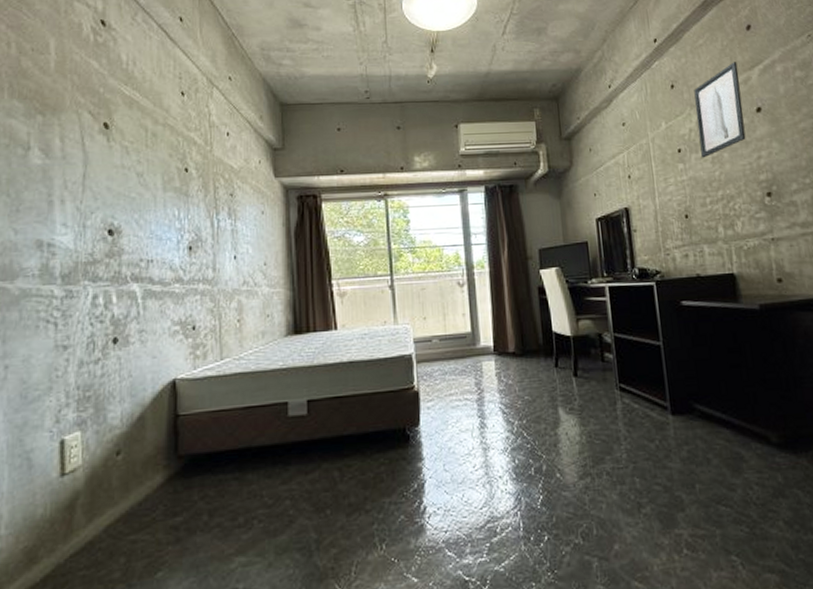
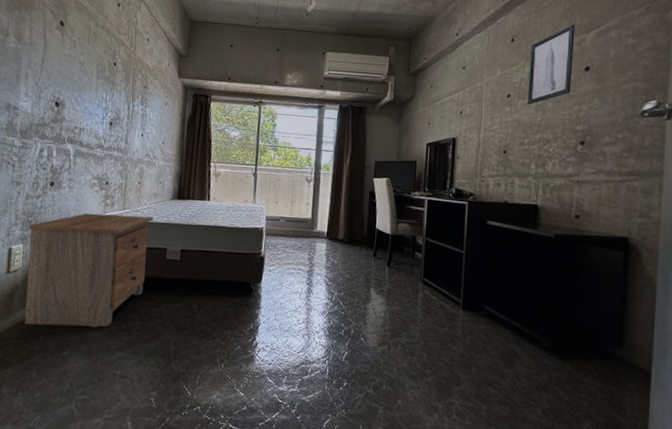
nightstand: none [87,363,265,544] -> present [24,213,154,327]

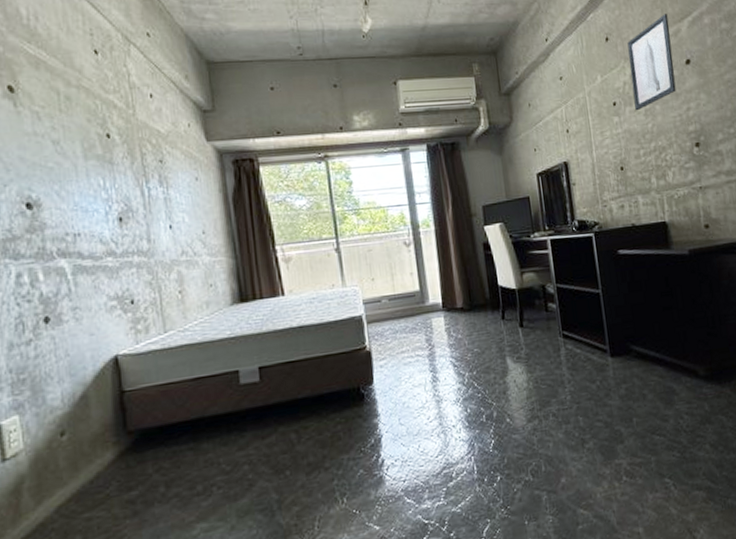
nightstand: present [24,213,154,327] -> none [23,333,217,525]

